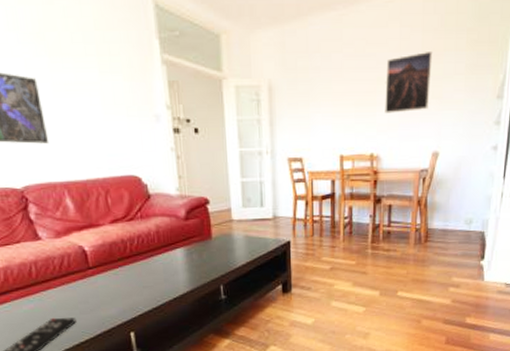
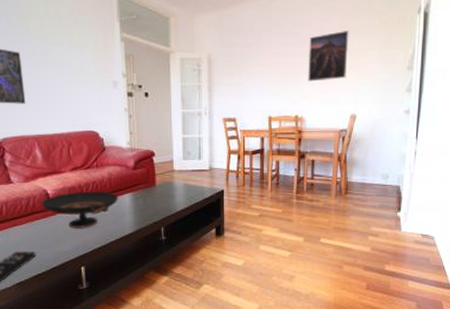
decorative bowl: none [77,247,169,291] -> present [41,192,118,229]

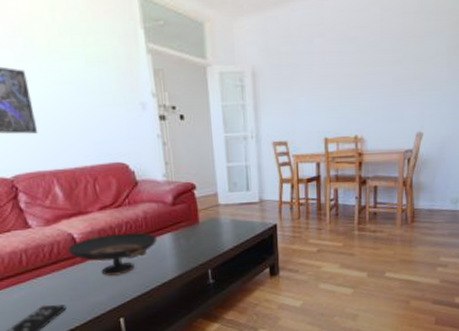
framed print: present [308,31,349,82] -> none [367,34,414,96]

